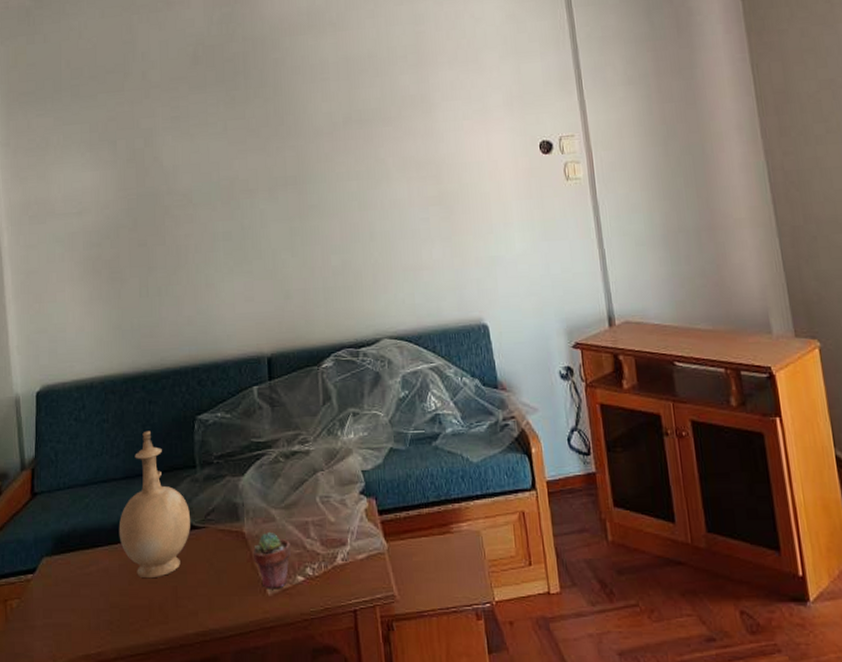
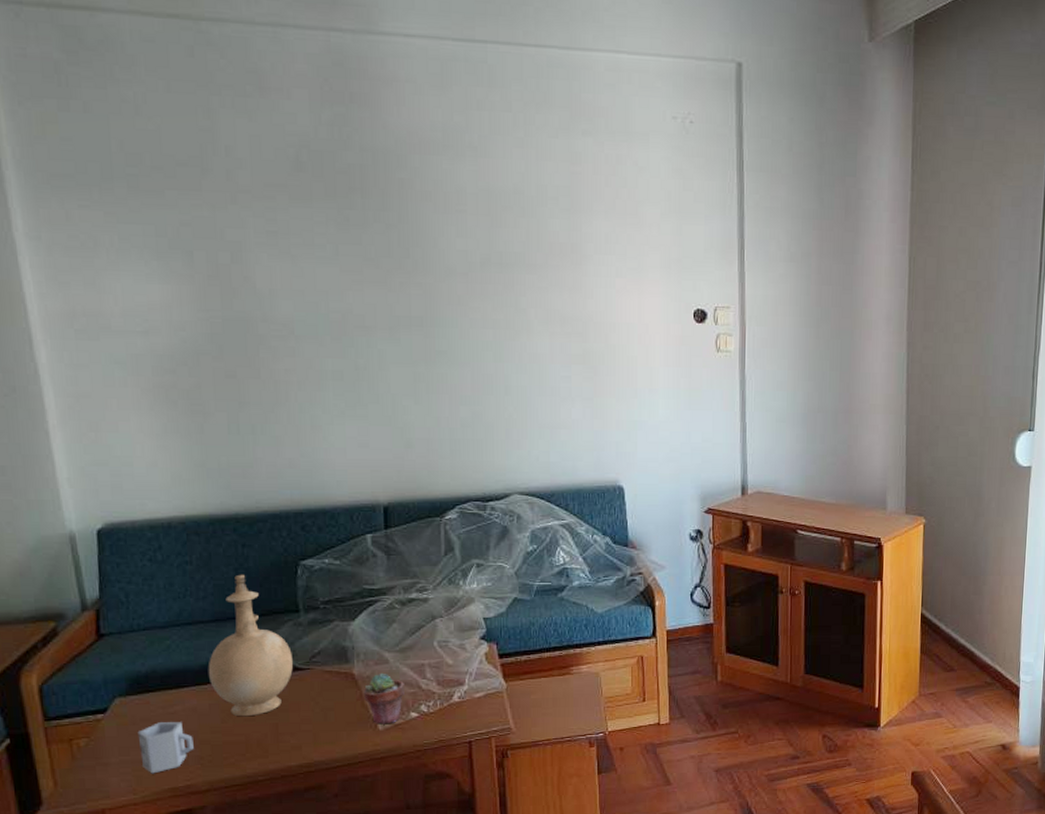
cup: none [59,583,105,639] -> present [137,722,194,774]

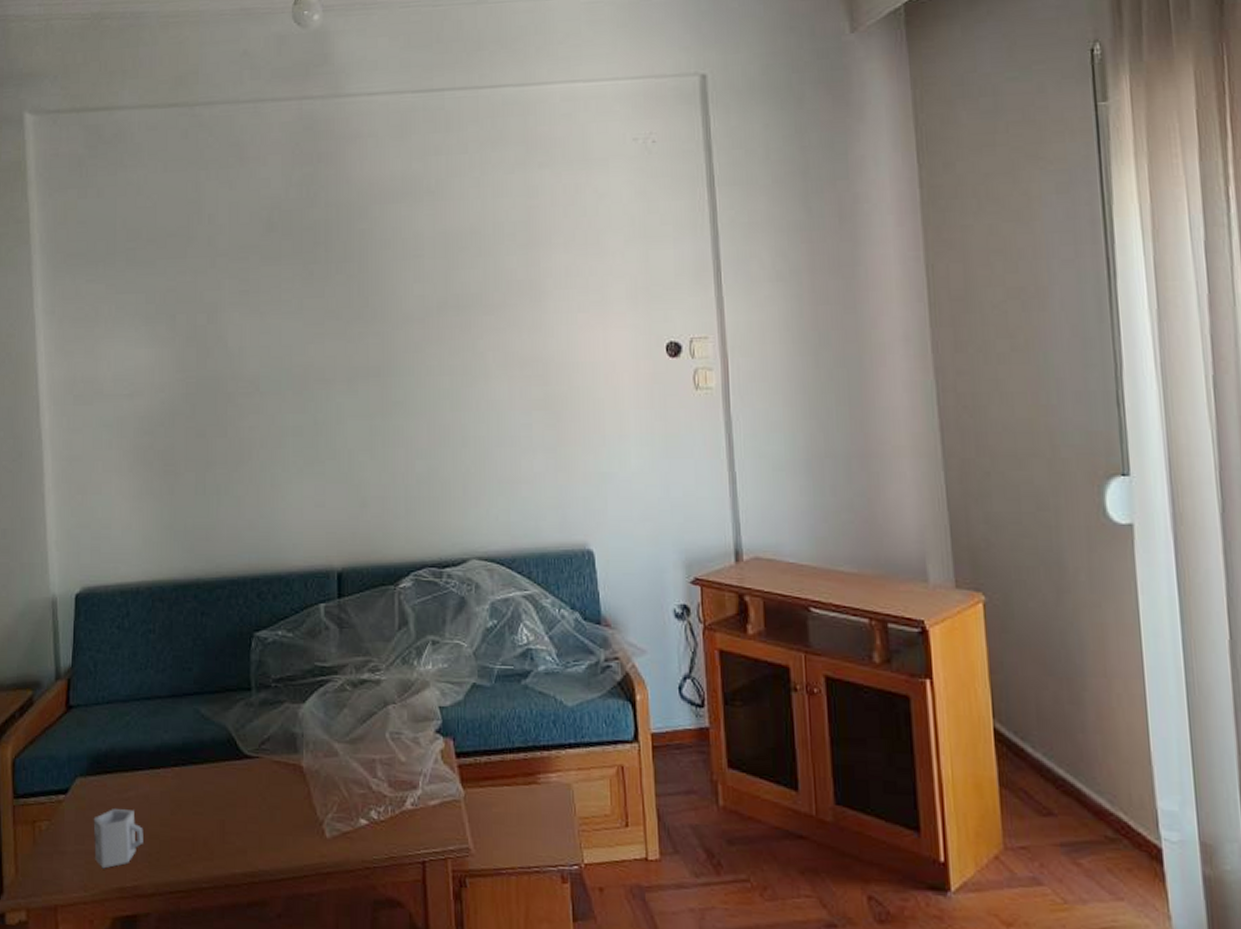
vase: present [208,574,294,717] -> none [162,645,243,810]
potted succulent: present [363,672,405,725] -> none [311,767,354,832]

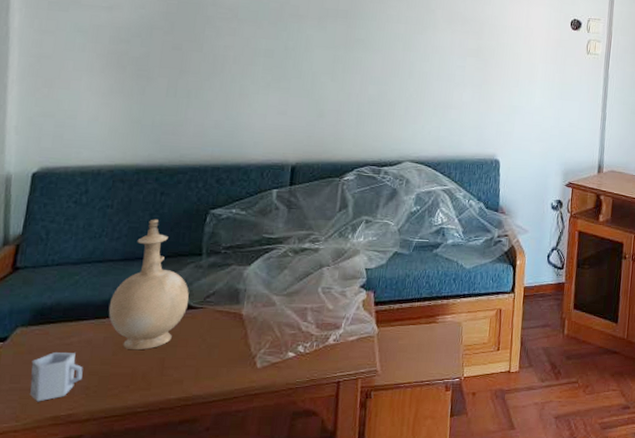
vase: none [162,645,243,810] -> present [108,219,189,350]

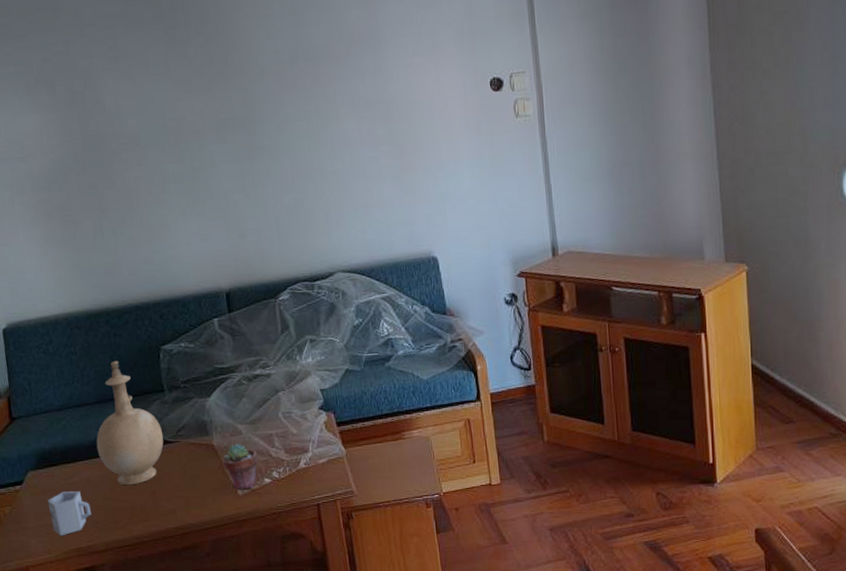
potted succulent: none [247,314,287,363] -> present [222,443,258,490]

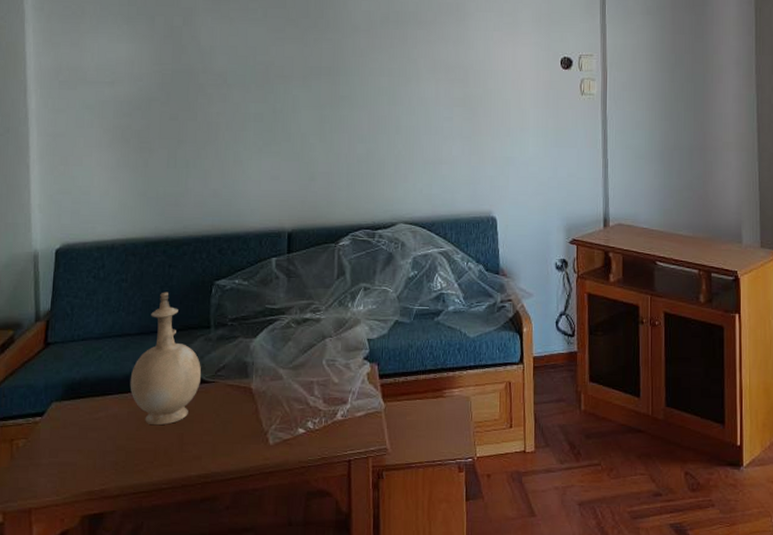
cup: present [47,491,91,536] -> none [66,427,111,477]
potted succulent: present [222,443,258,490] -> none [258,388,295,439]

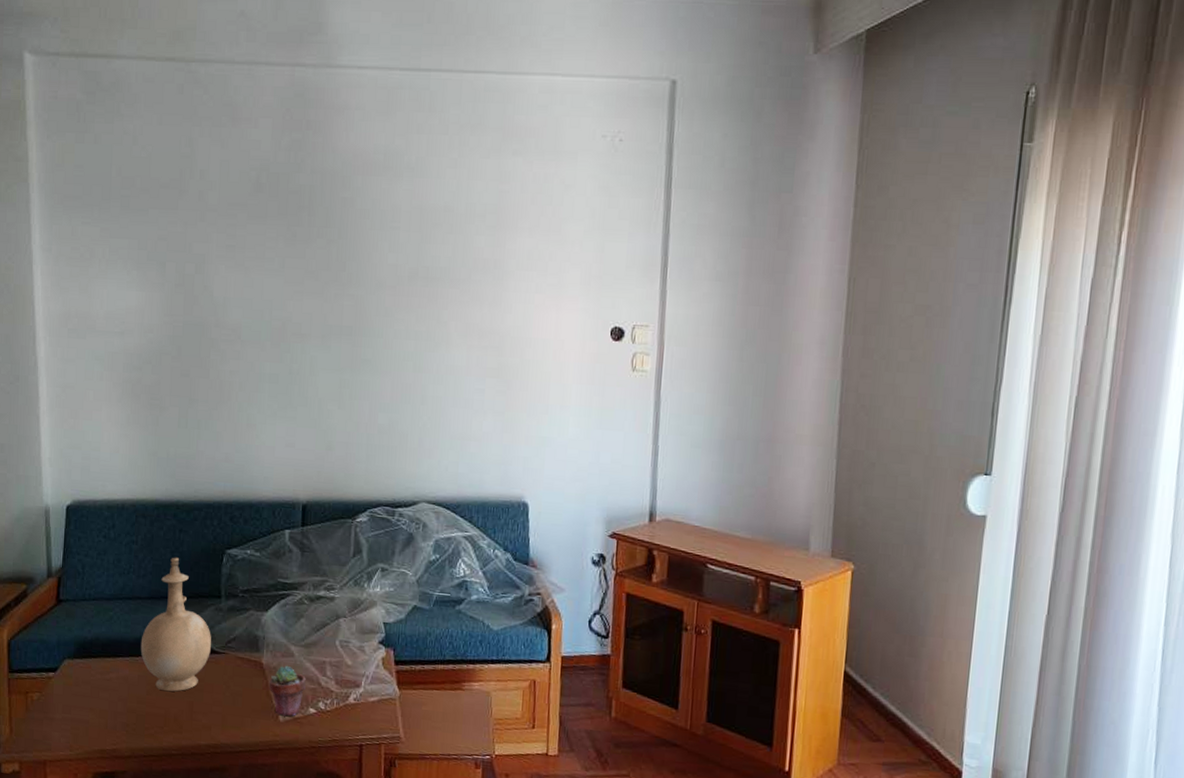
potted succulent: none [258,388,295,439] -> present [268,665,306,717]

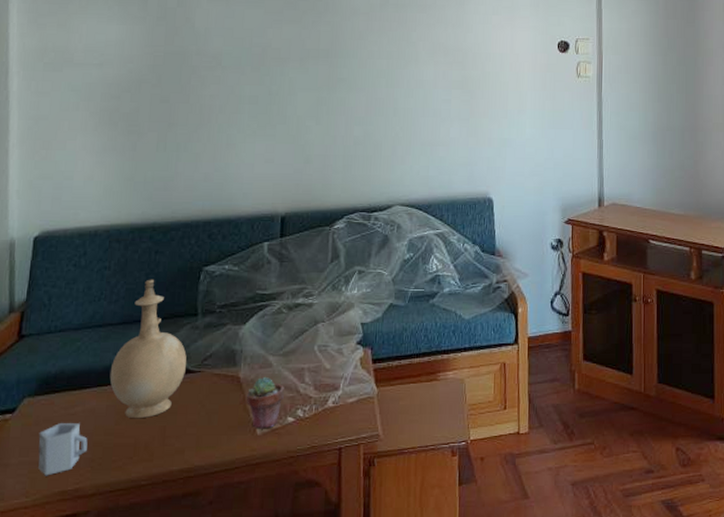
cup: none [79,686,122,734] -> present [38,423,88,476]

